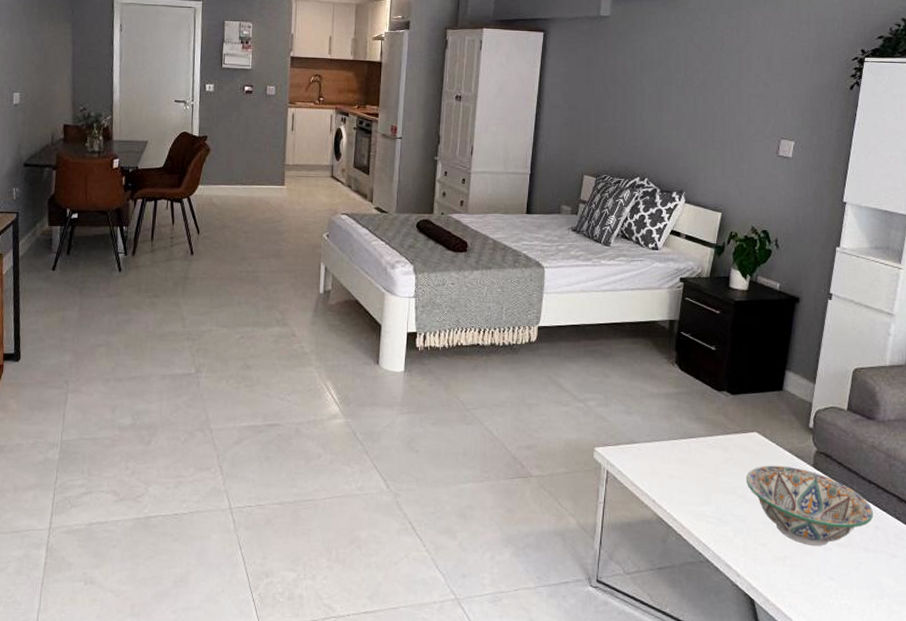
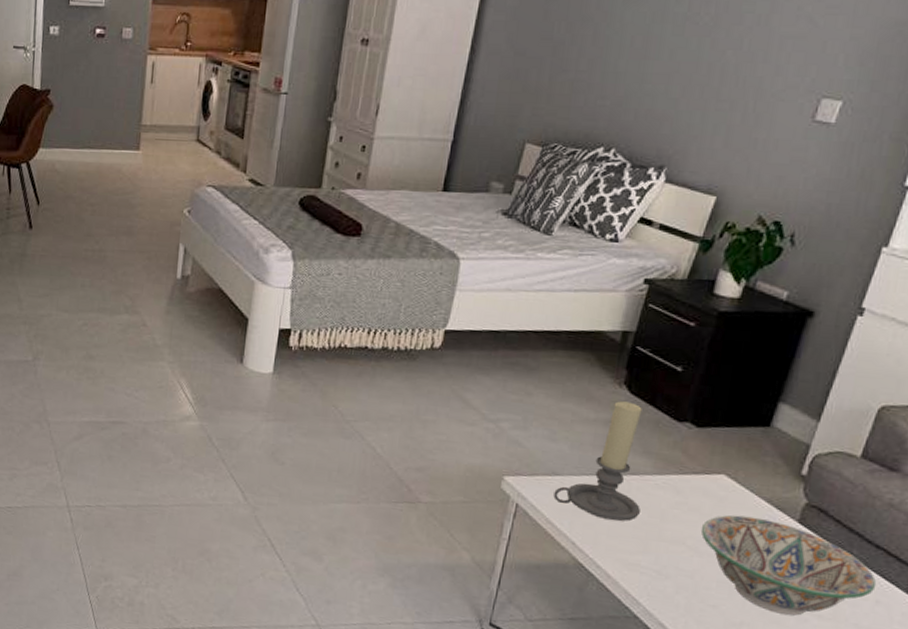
candle holder: none [634,377,700,478] -> present [553,401,642,521]

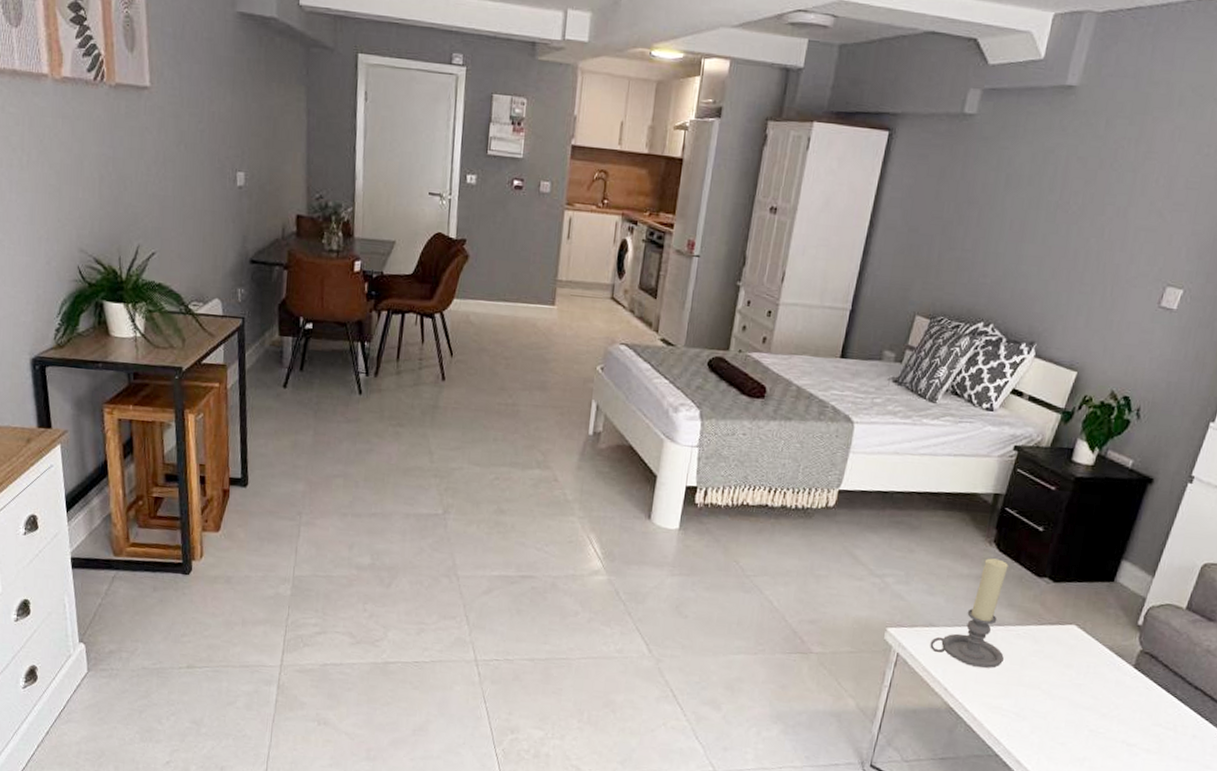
decorative bowl: present [700,515,877,616] -> none [1053,661,1194,750]

